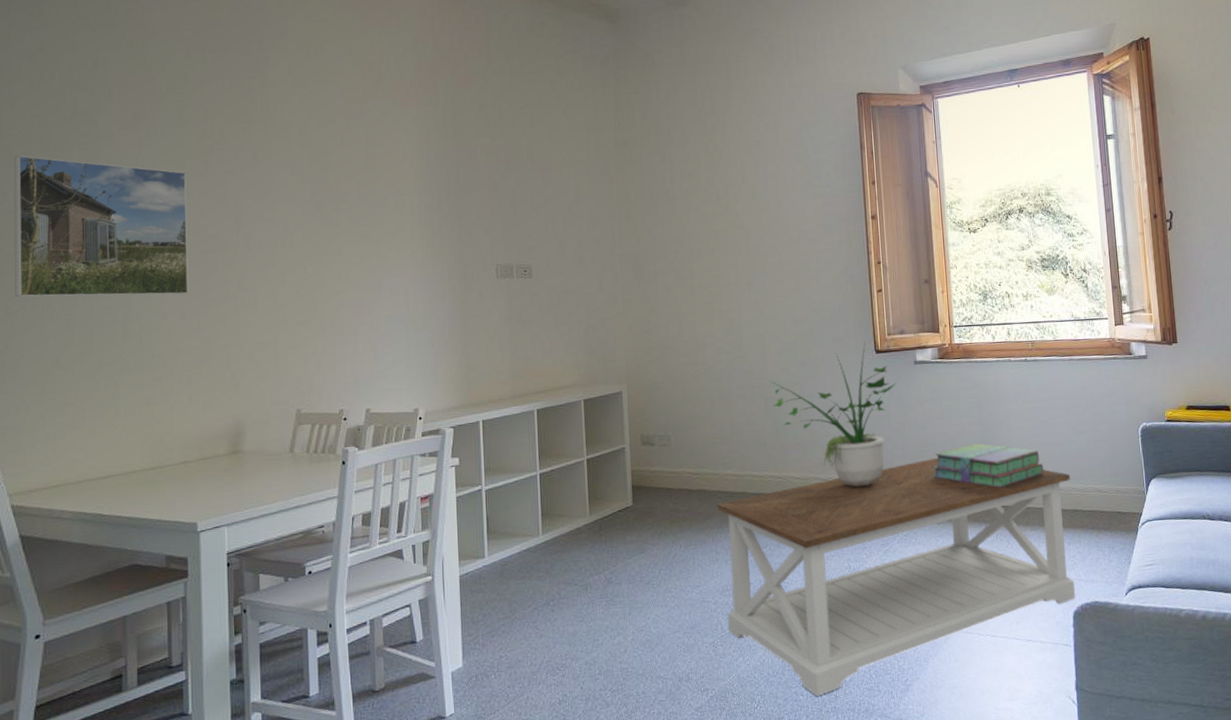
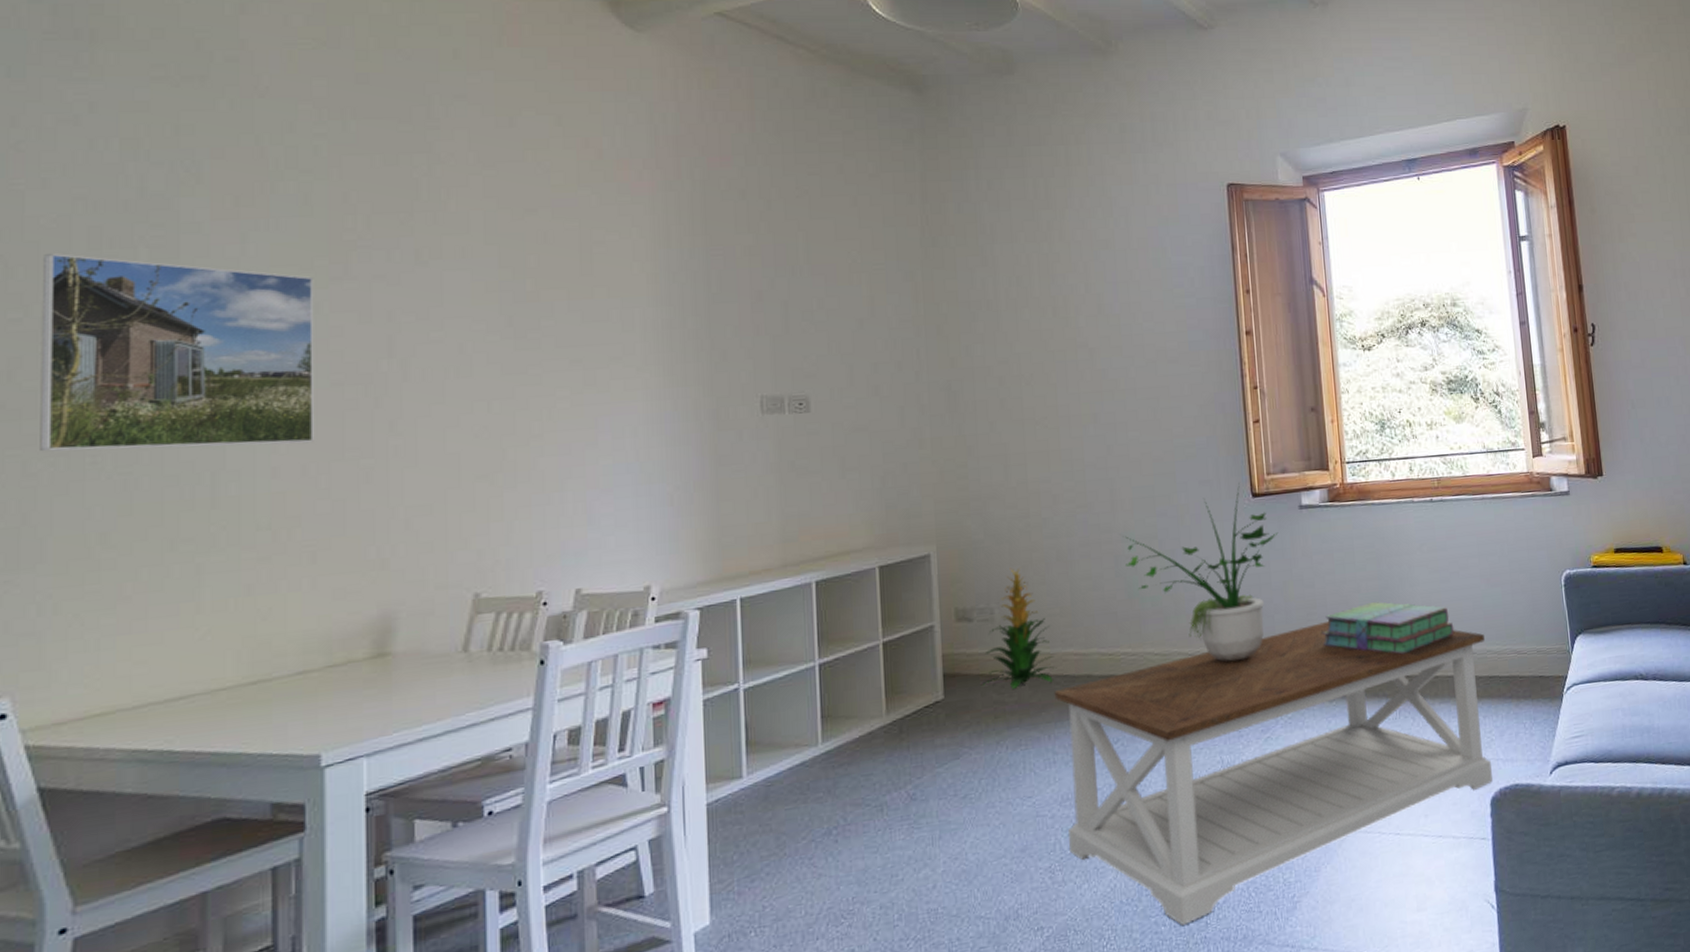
indoor plant: none [662,404,719,500] -> present [983,568,1057,689]

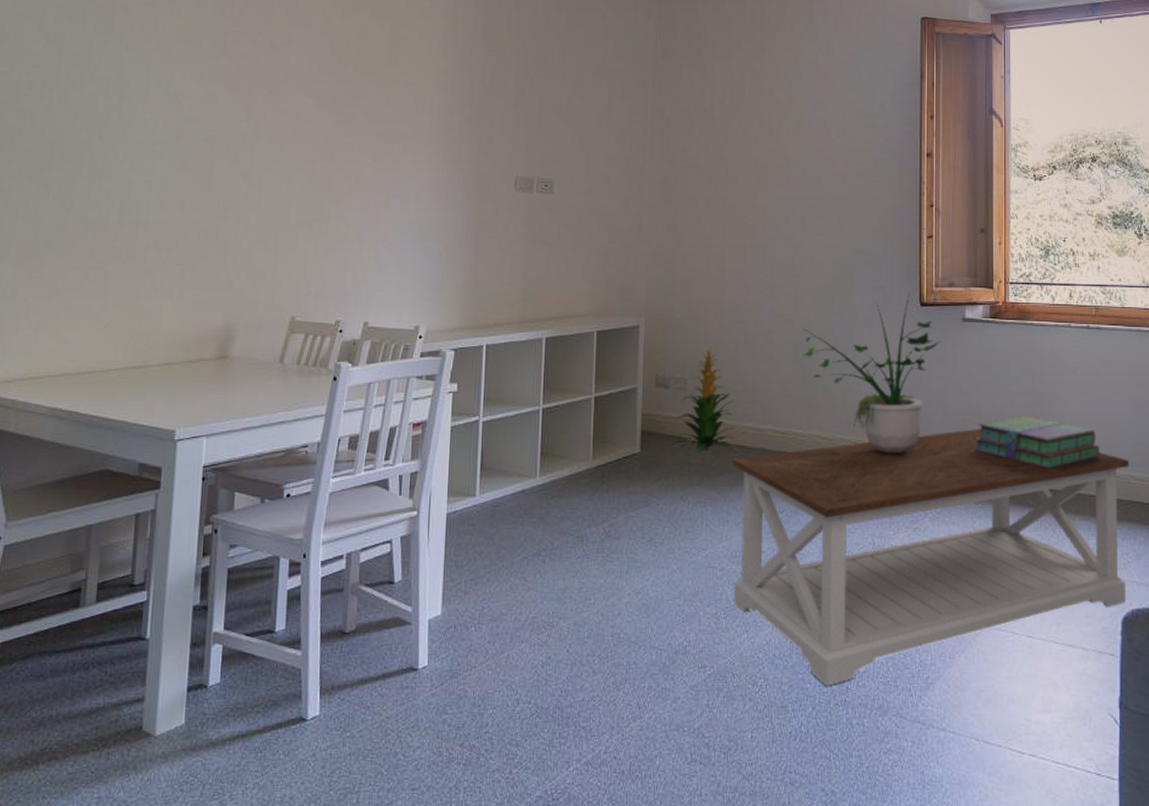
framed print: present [40,252,315,452] -> none [13,23,201,184]

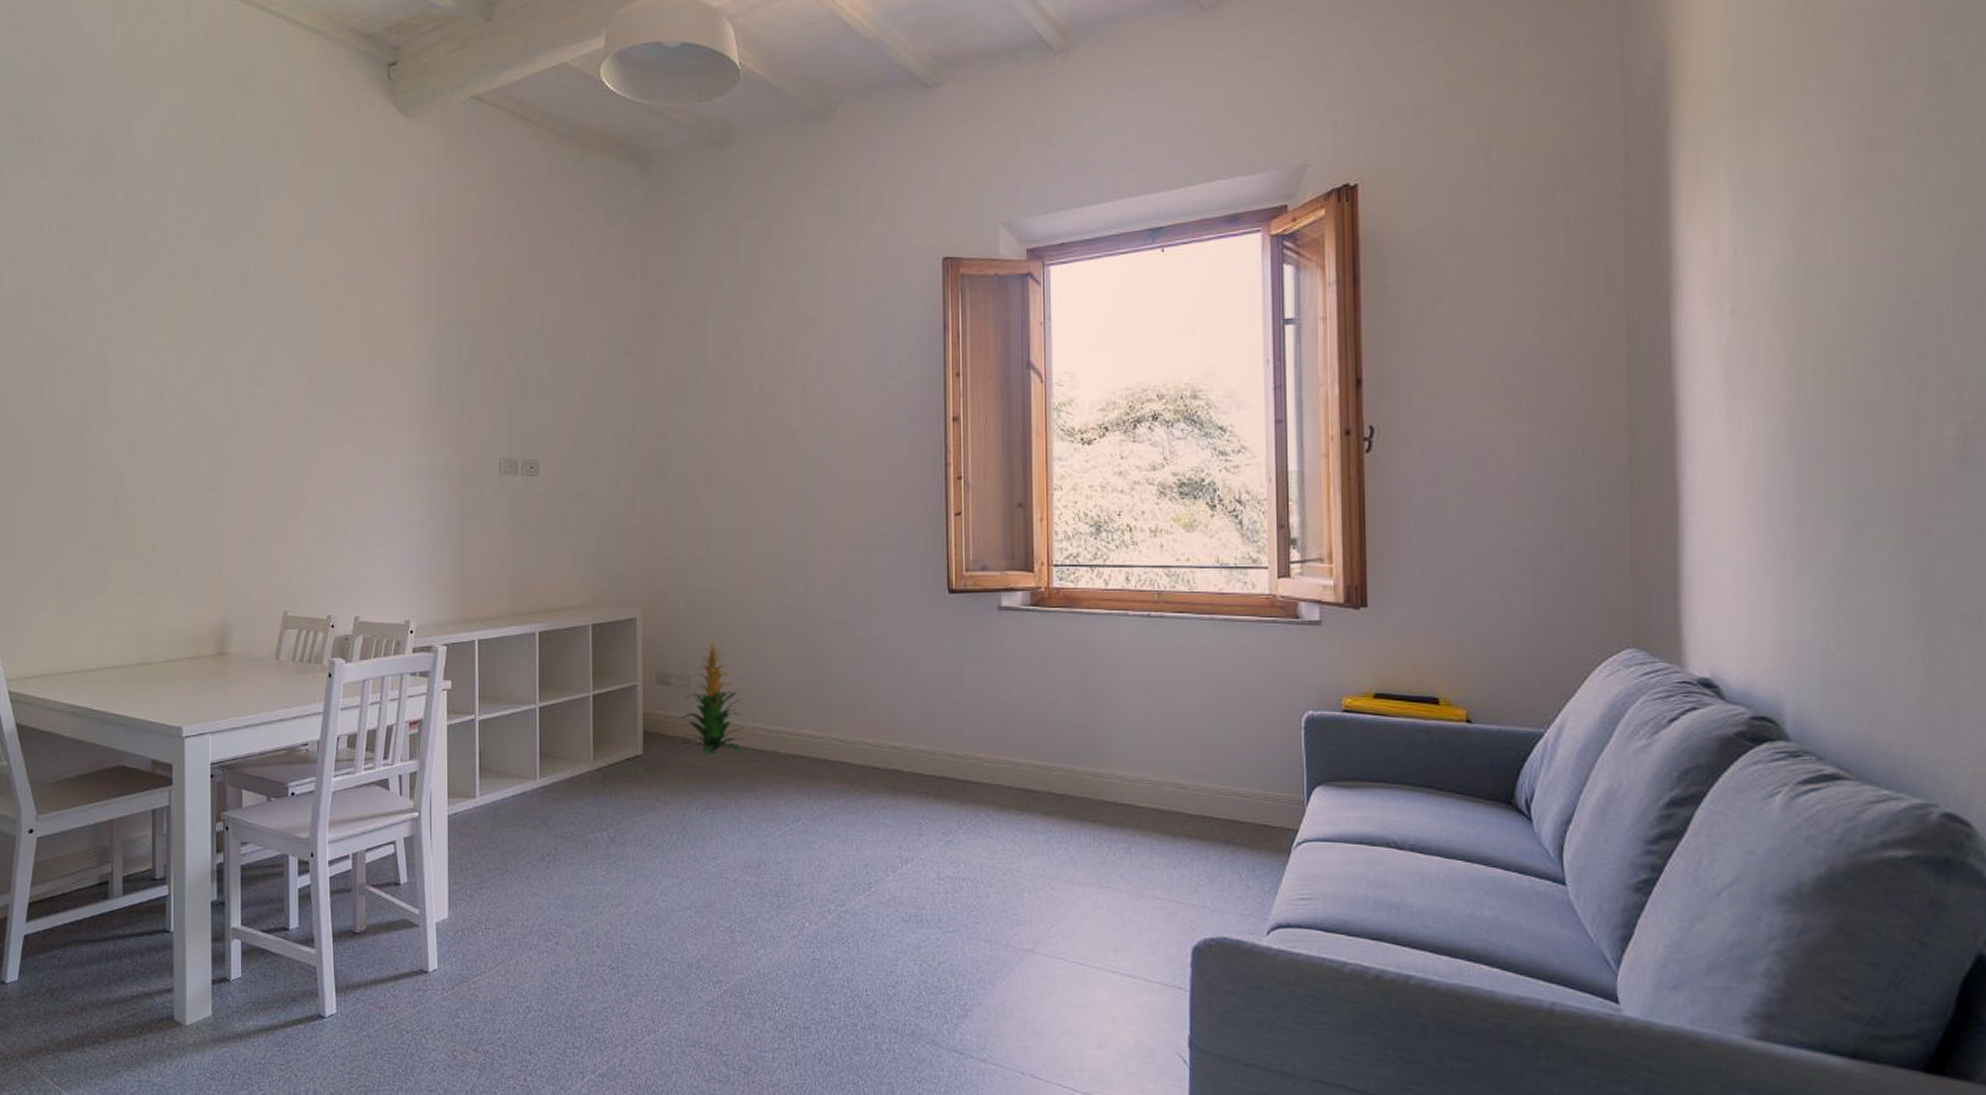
coffee table: present [732,429,1129,686] -> none [742,732,1200,1008]
potted plant: present [802,292,942,454] -> none [814,577,974,759]
stack of books: present [975,416,1100,469] -> none [1015,718,1165,778]

